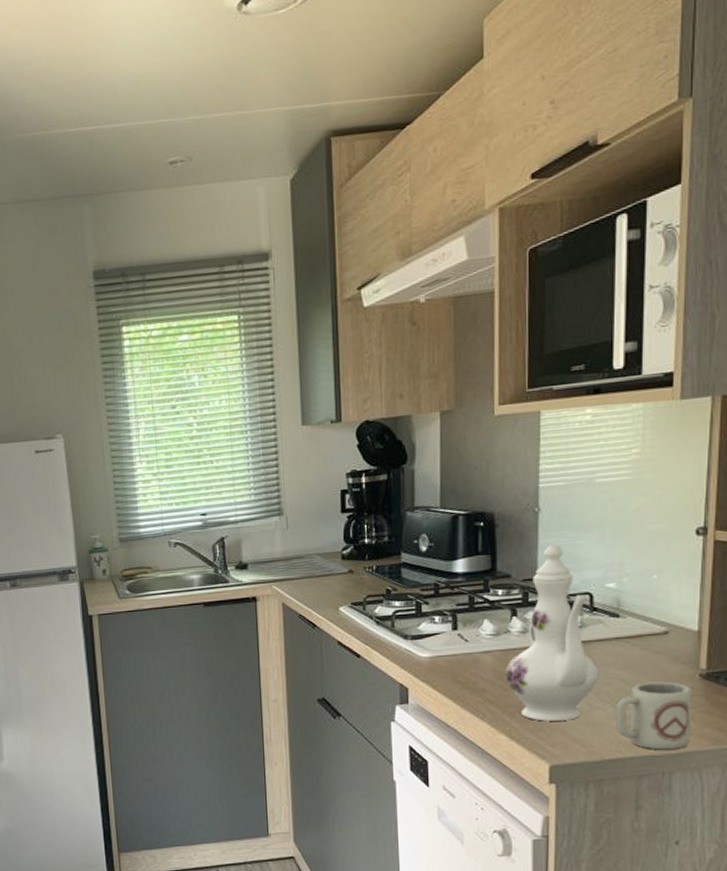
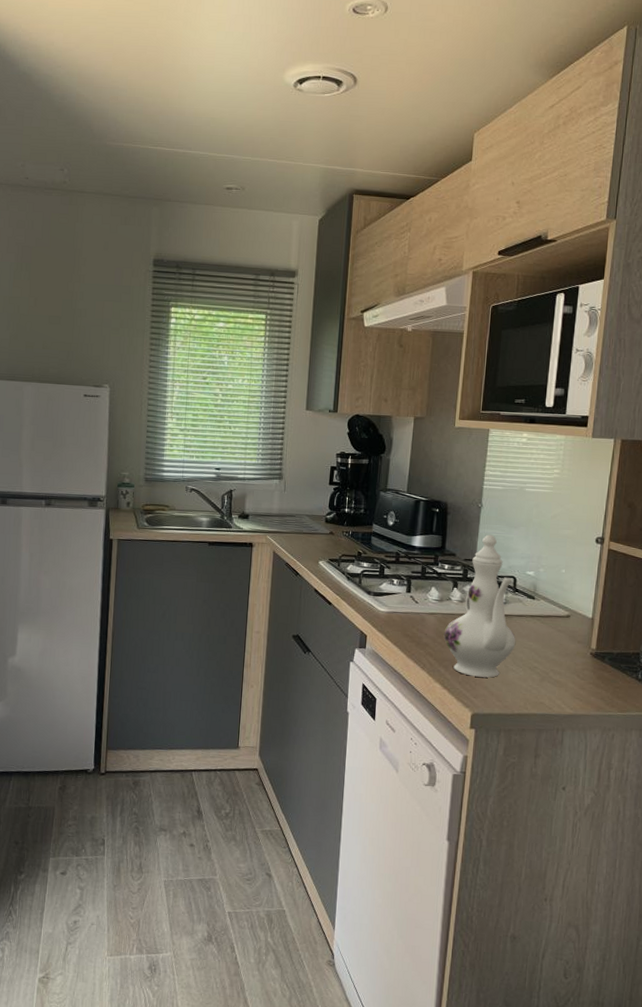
cup: present [616,681,693,750] -> none [525,654,585,711]

